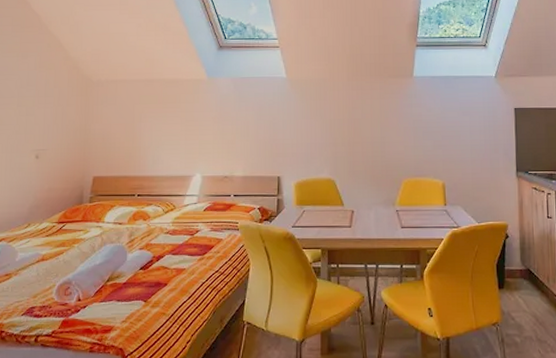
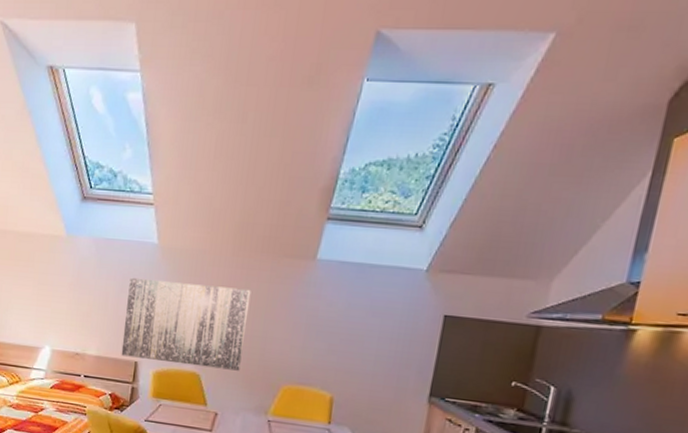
wall art: none [265,105,367,174] -> present [121,277,251,371]

